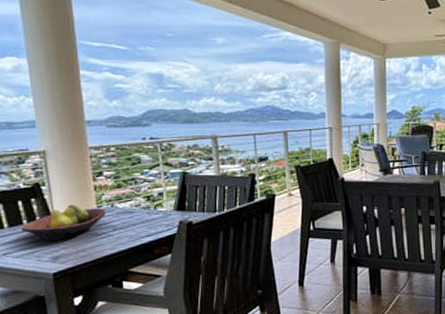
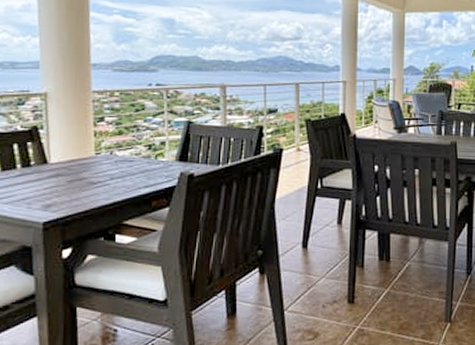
fruit bowl: present [21,204,106,242] -> none [14,150,104,189]

